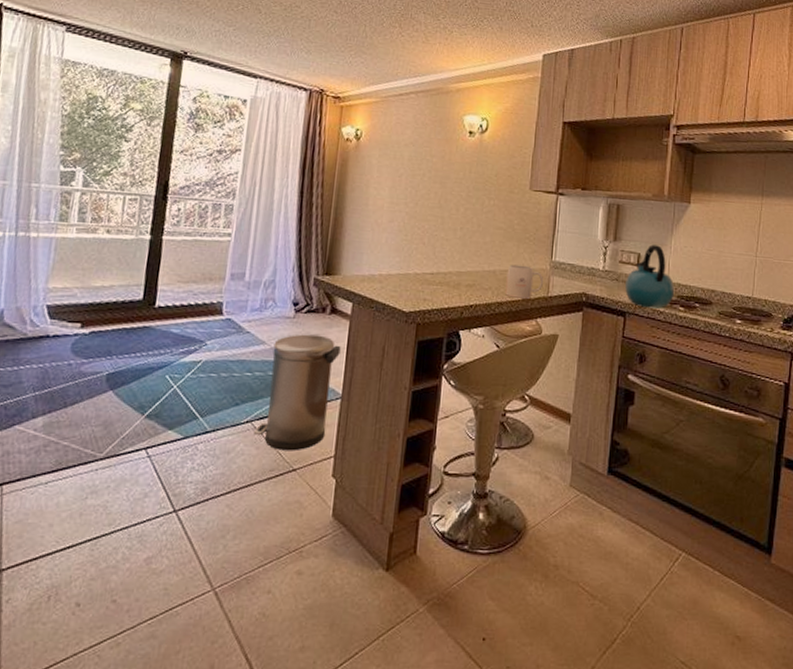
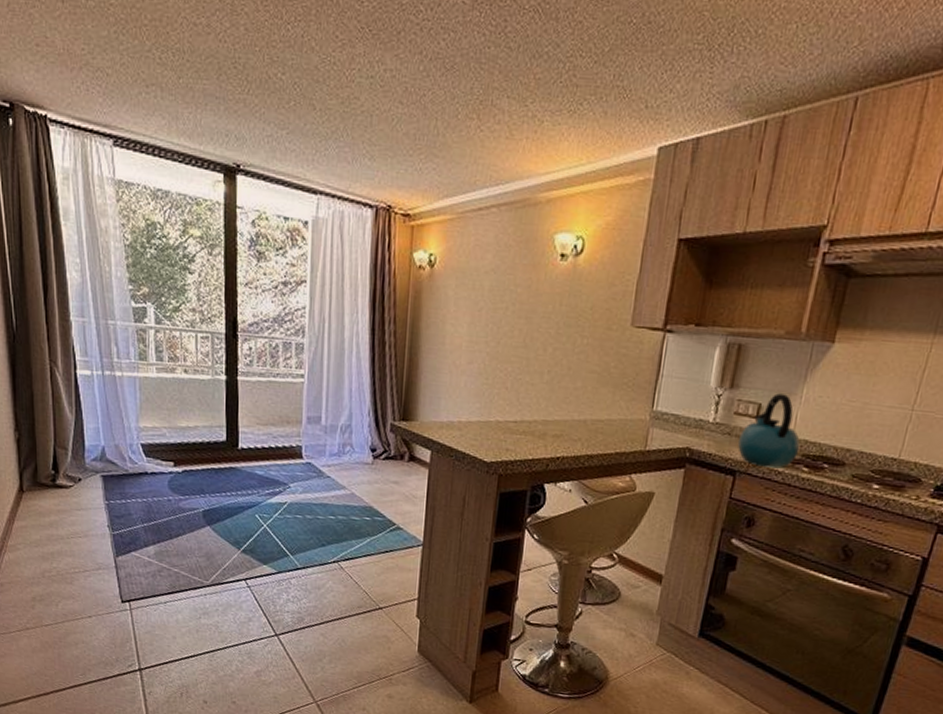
pedal bin: present [254,334,341,451] -> none [341,480,421,592]
mug: present [505,264,543,299] -> none [596,413,641,452]

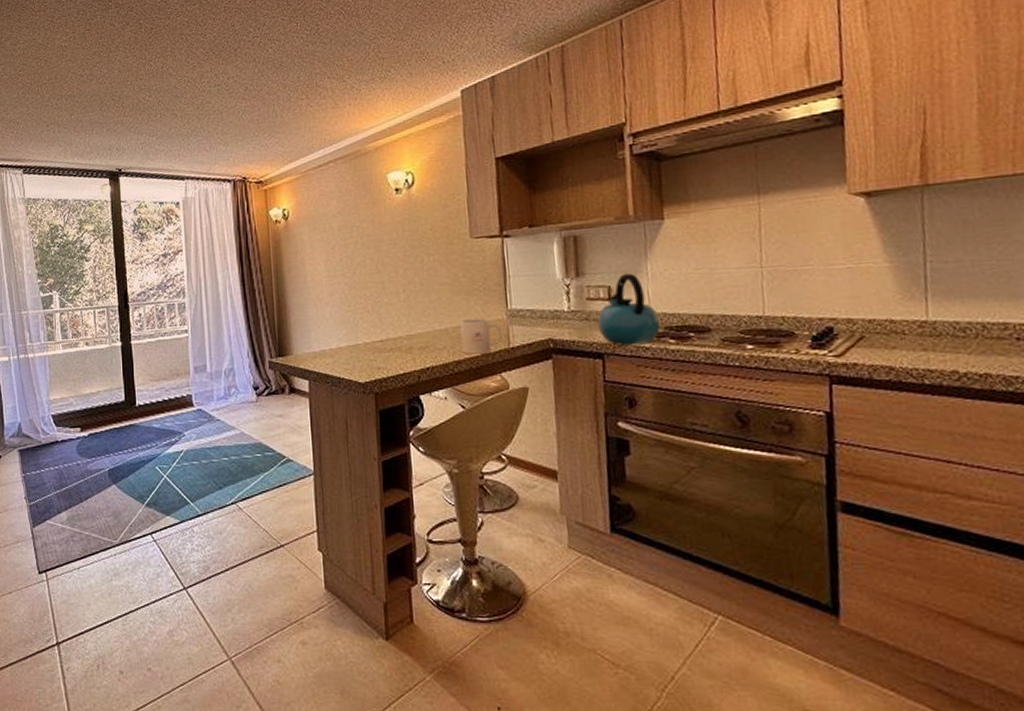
mug: none [596,413,641,452] -> present [460,318,502,355]

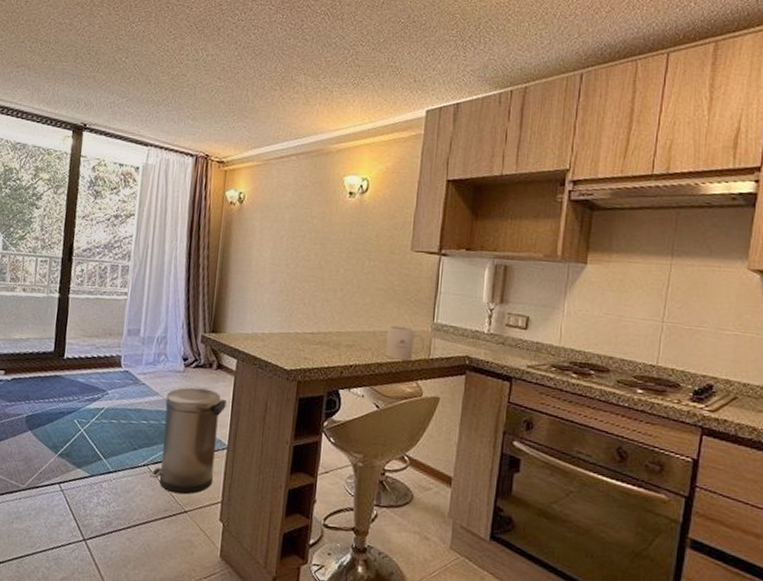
pedal bin: none [240,415,305,528] -> present [150,387,227,495]
kettle: present [597,273,661,345] -> none [512,307,567,375]

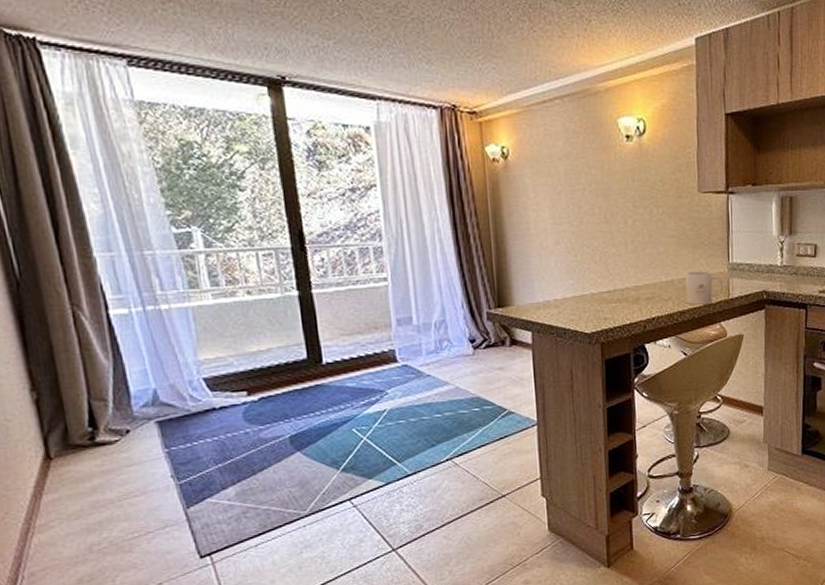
pedal bin: present [150,387,227,495] -> none [456,368,528,481]

